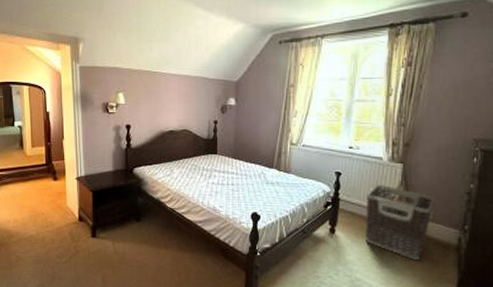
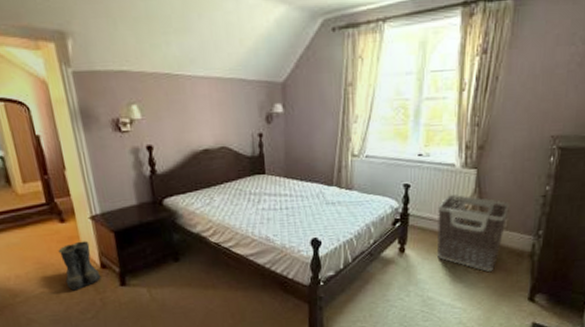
boots: none [49,196,78,237] -> present [58,241,101,291]

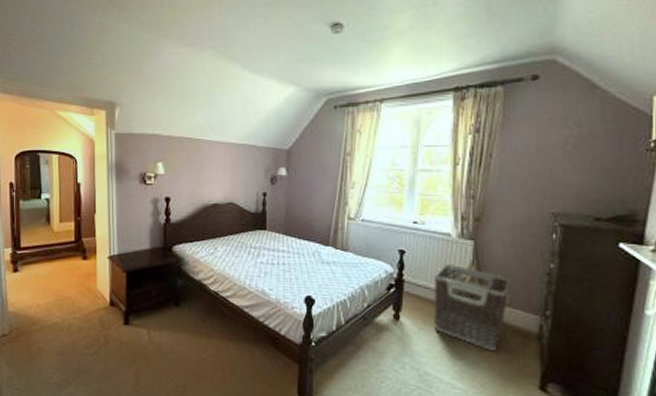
boots: present [58,241,101,291] -> none [76,278,108,325]

